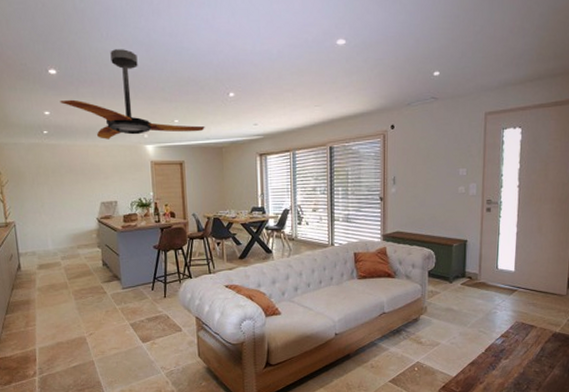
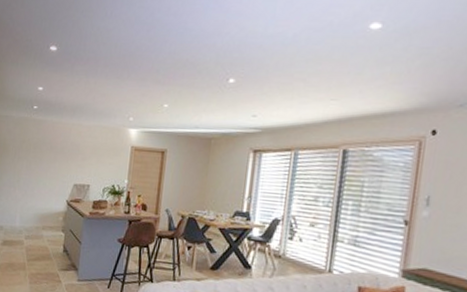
ceiling fan: present [60,49,205,139] -> none [54,28,196,120]

